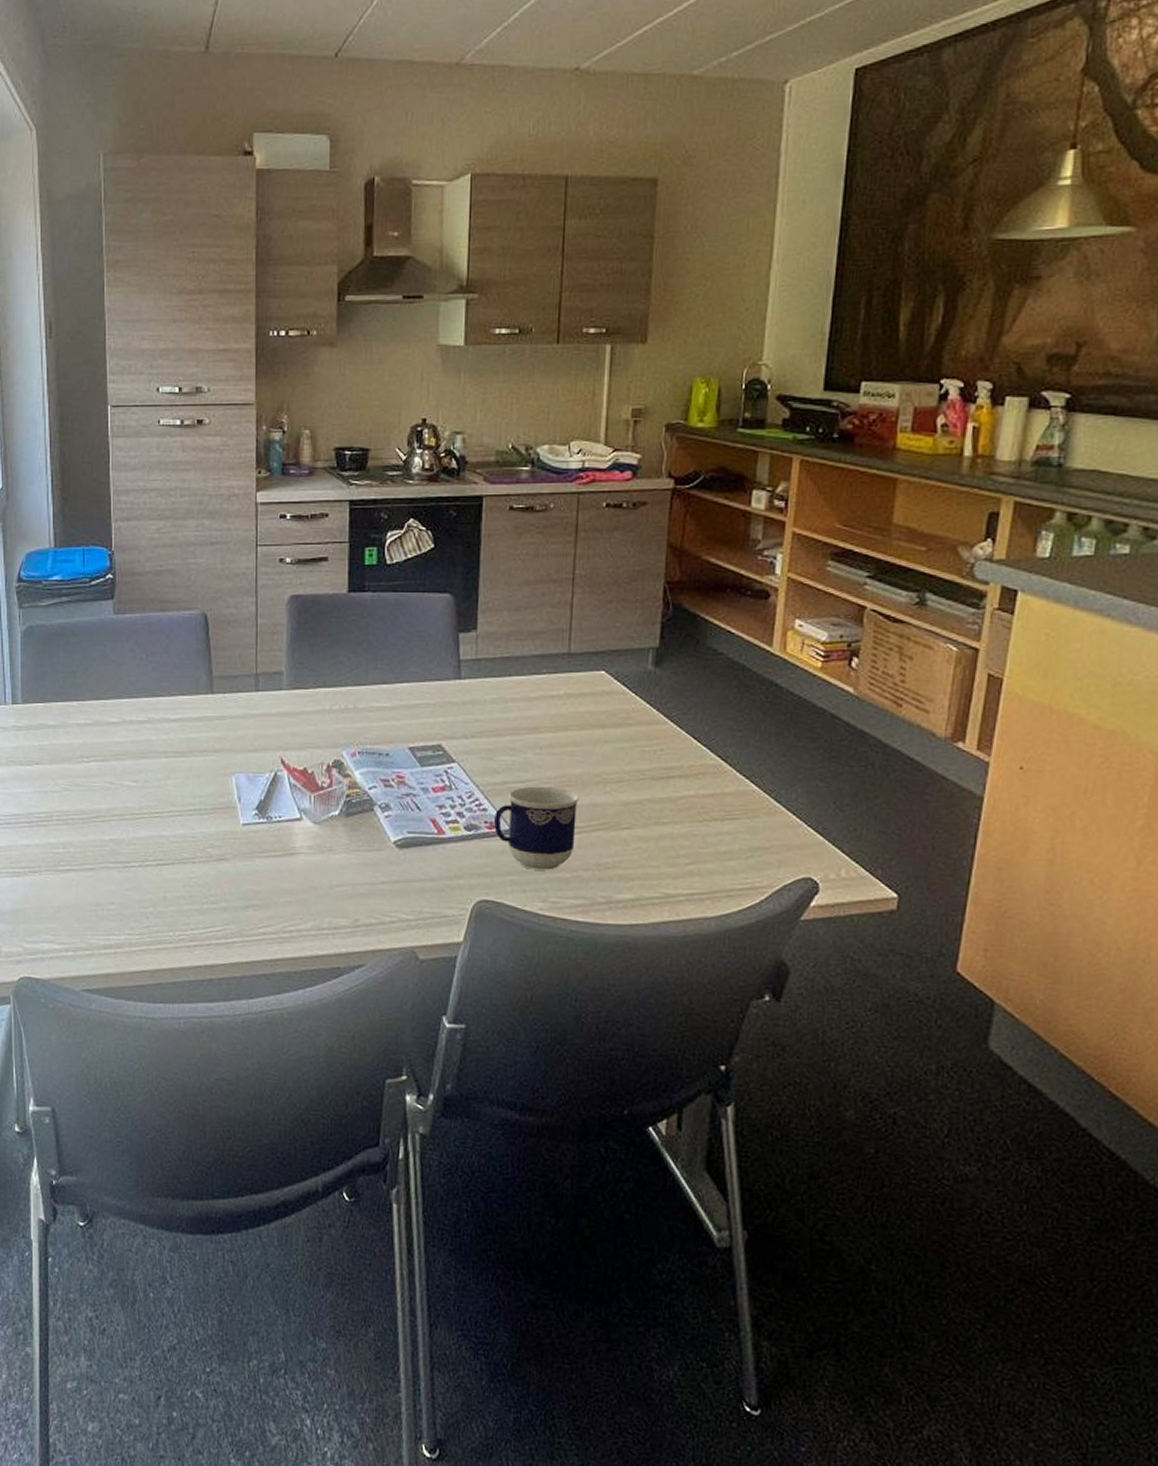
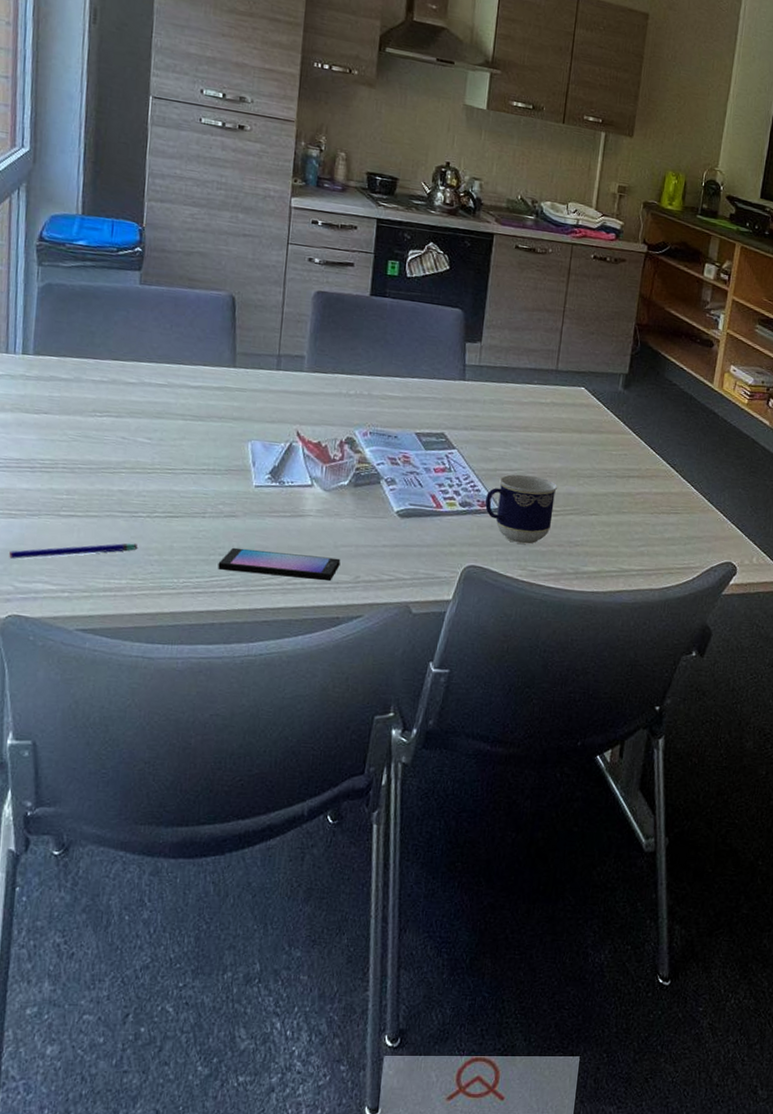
pen: none [17,895,133,919] -> present [9,543,138,559]
smartphone: none [211,894,337,927] -> present [218,547,341,581]

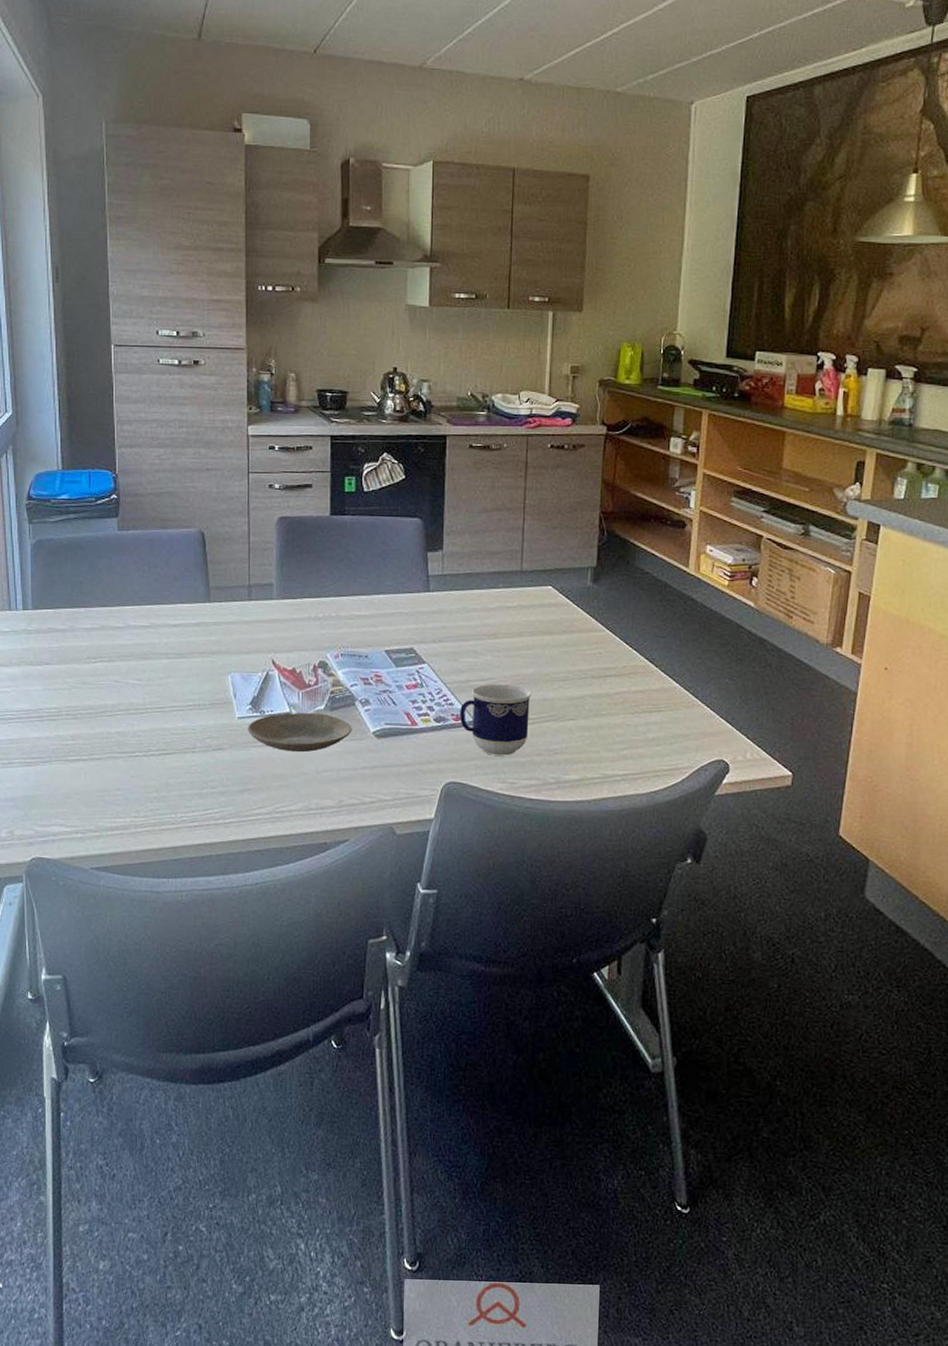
pen: present [9,543,138,559] -> none [28,782,138,805]
smartphone: present [218,547,341,581] -> none [210,780,324,807]
plate: none [264,485,376,526] -> present [248,713,352,753]

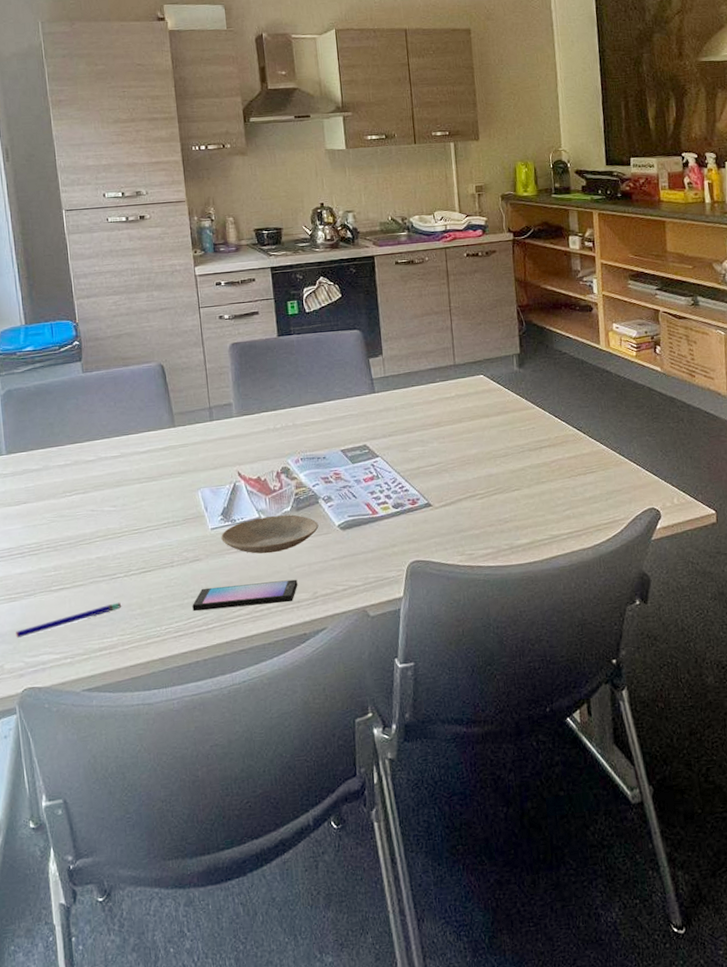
pen: none [28,782,138,805] -> present [16,602,122,638]
smartphone: none [210,780,324,807] -> present [192,579,298,612]
cup: present [459,684,532,756] -> none [414,466,479,532]

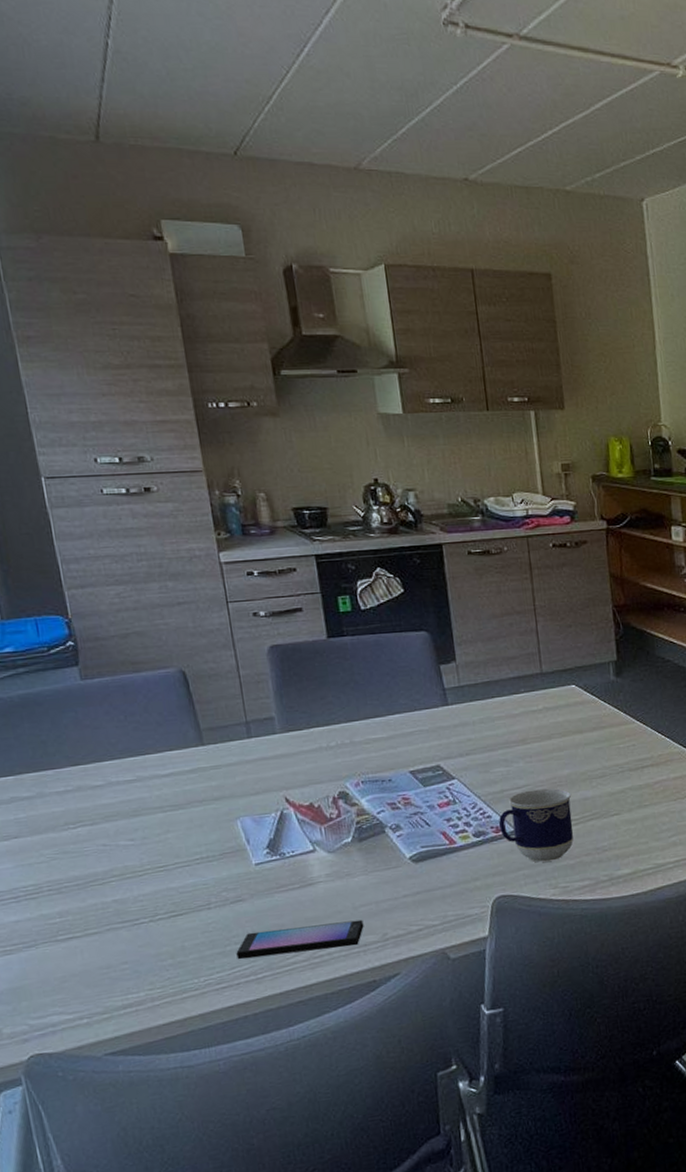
pen: present [16,602,122,638] -> none [14,952,149,997]
plate: present [221,514,319,554] -> none [268,846,386,892]
cup: none [414,466,479,532] -> present [498,788,573,863]

